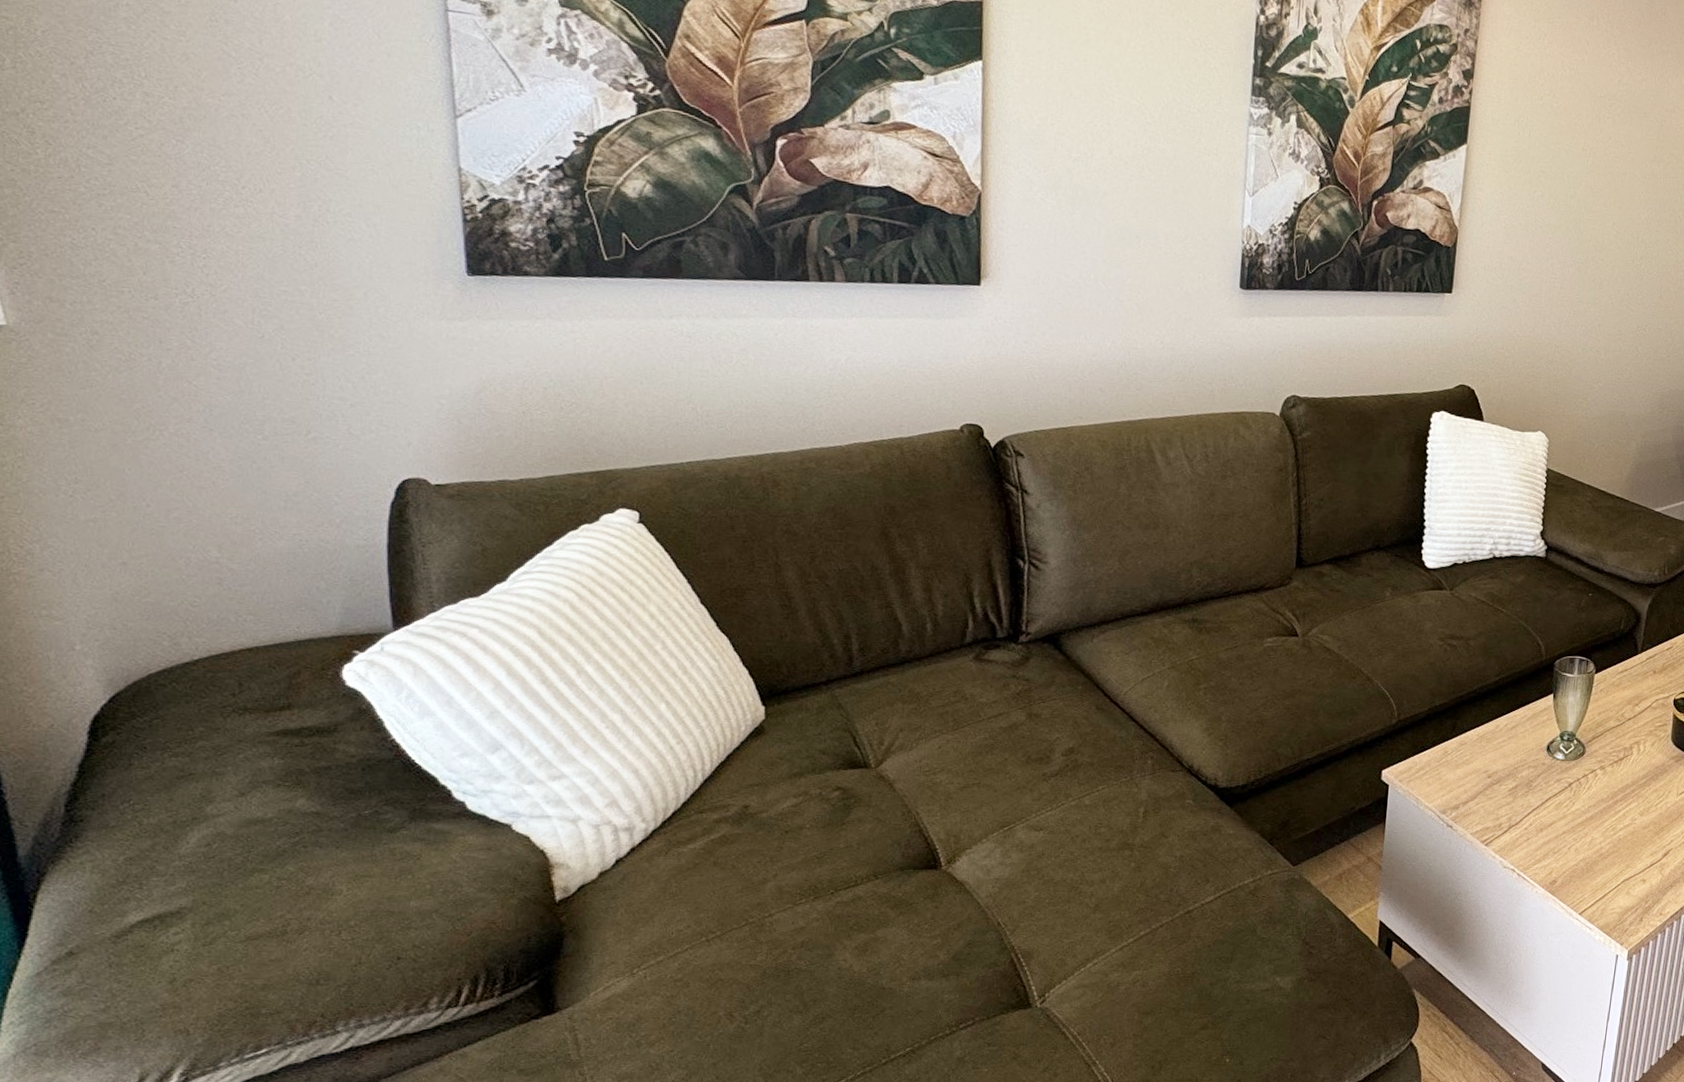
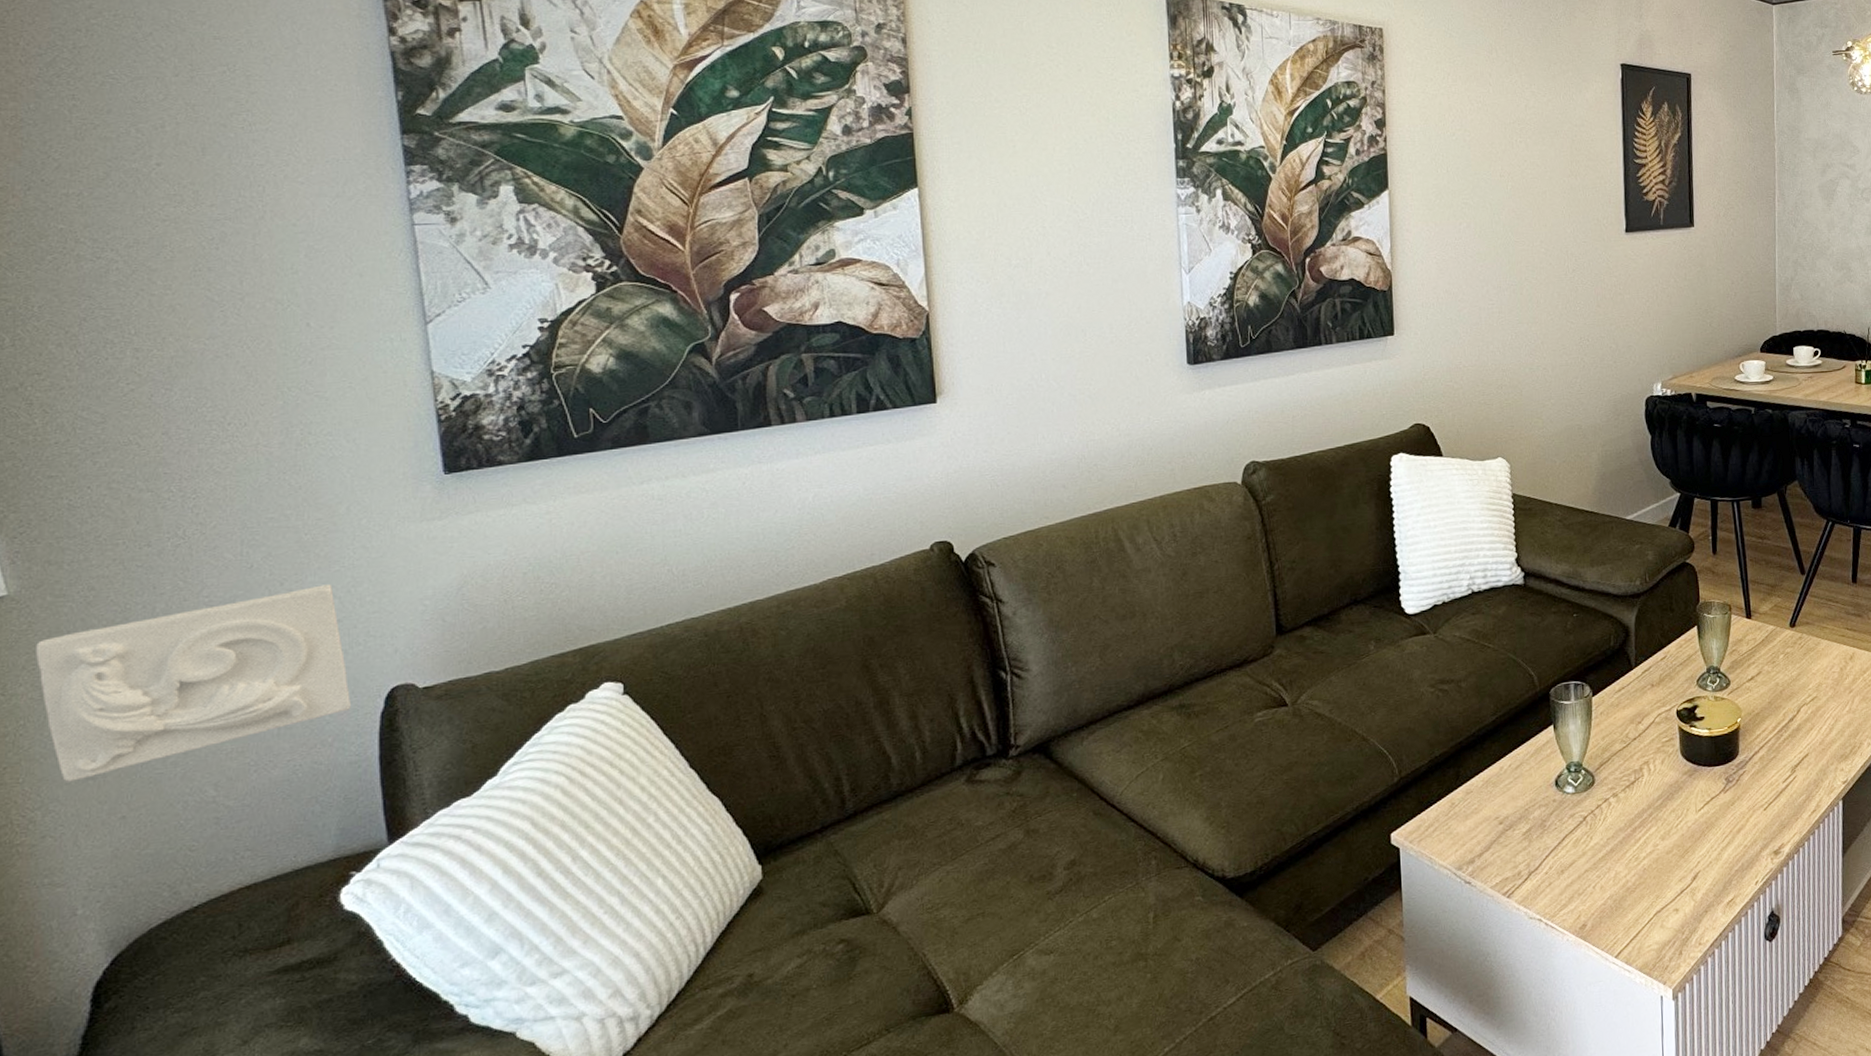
wall ornament: none [36,366,360,521] -> present [36,584,351,782]

